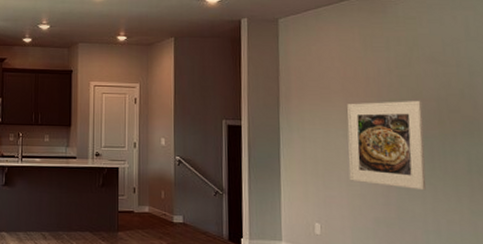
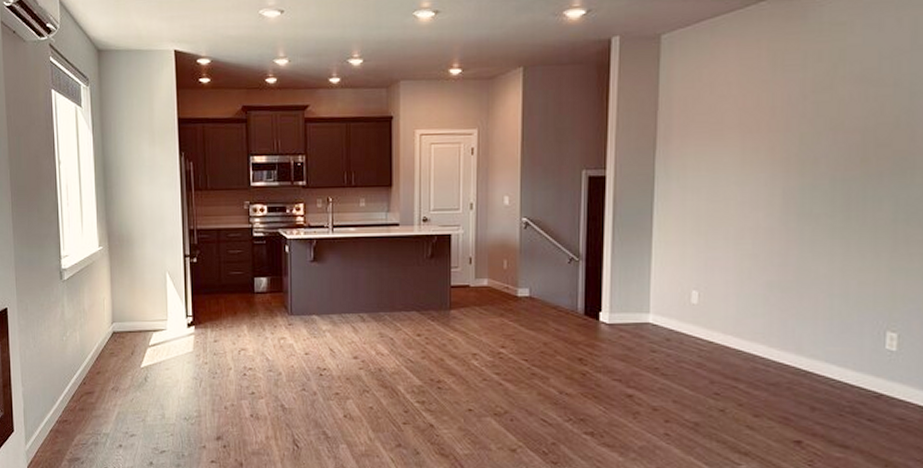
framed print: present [347,101,427,191] -> none [739,134,843,246]

